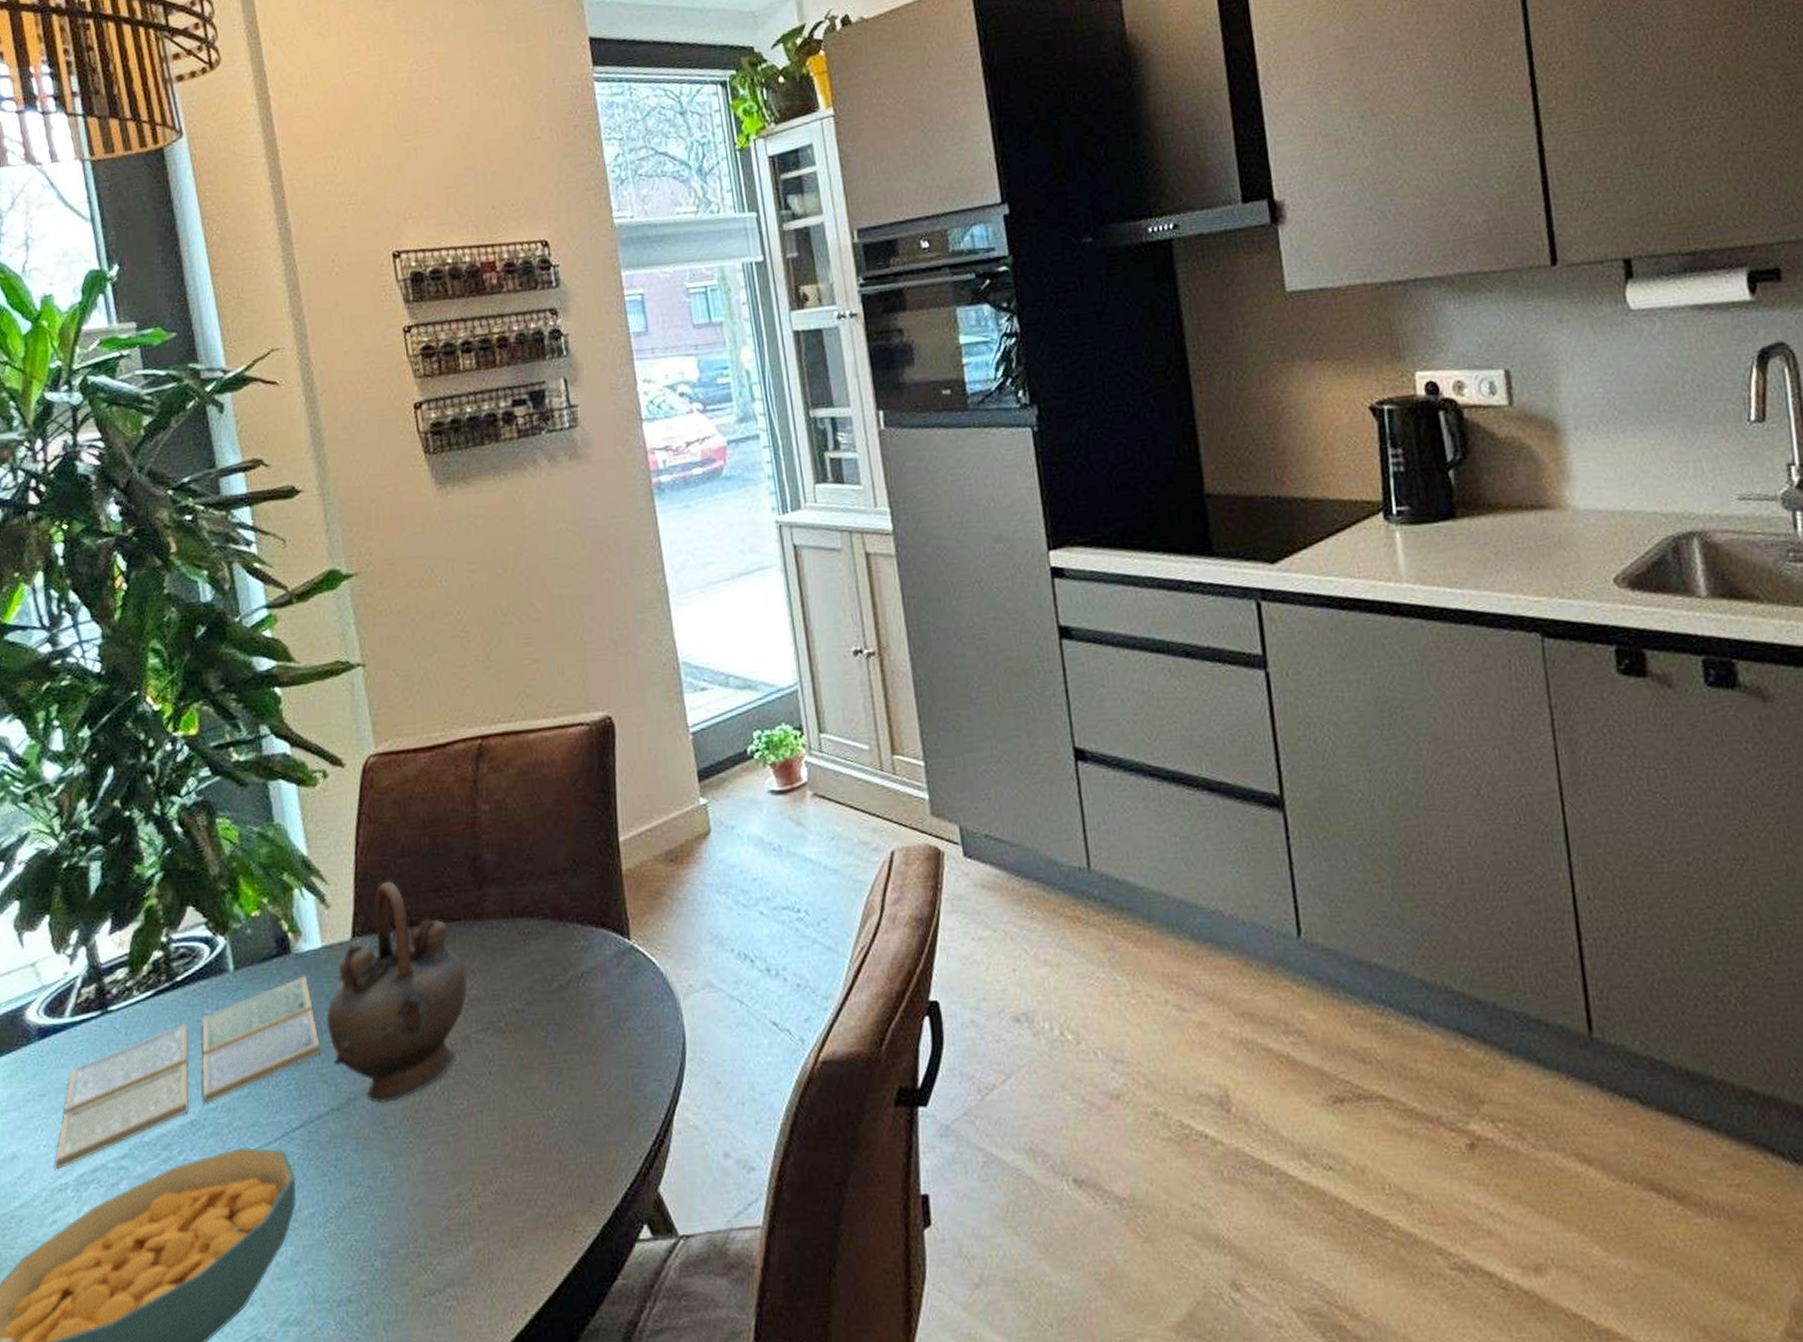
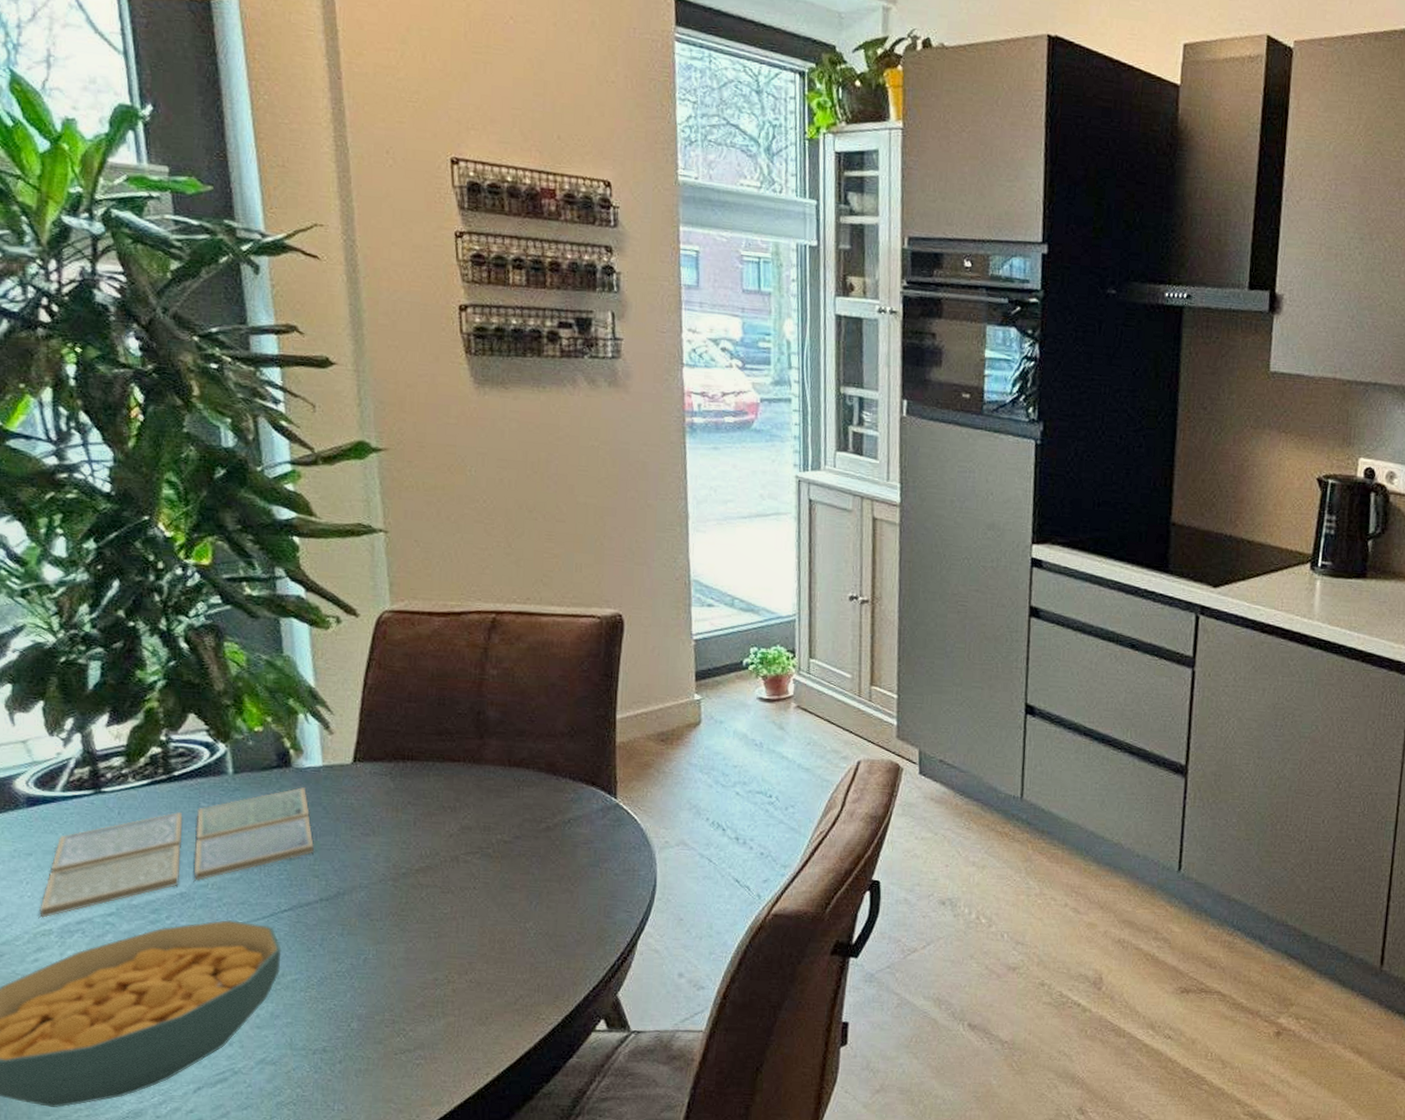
teapot: present [326,881,468,1103] -> none [322,720,461,900]

